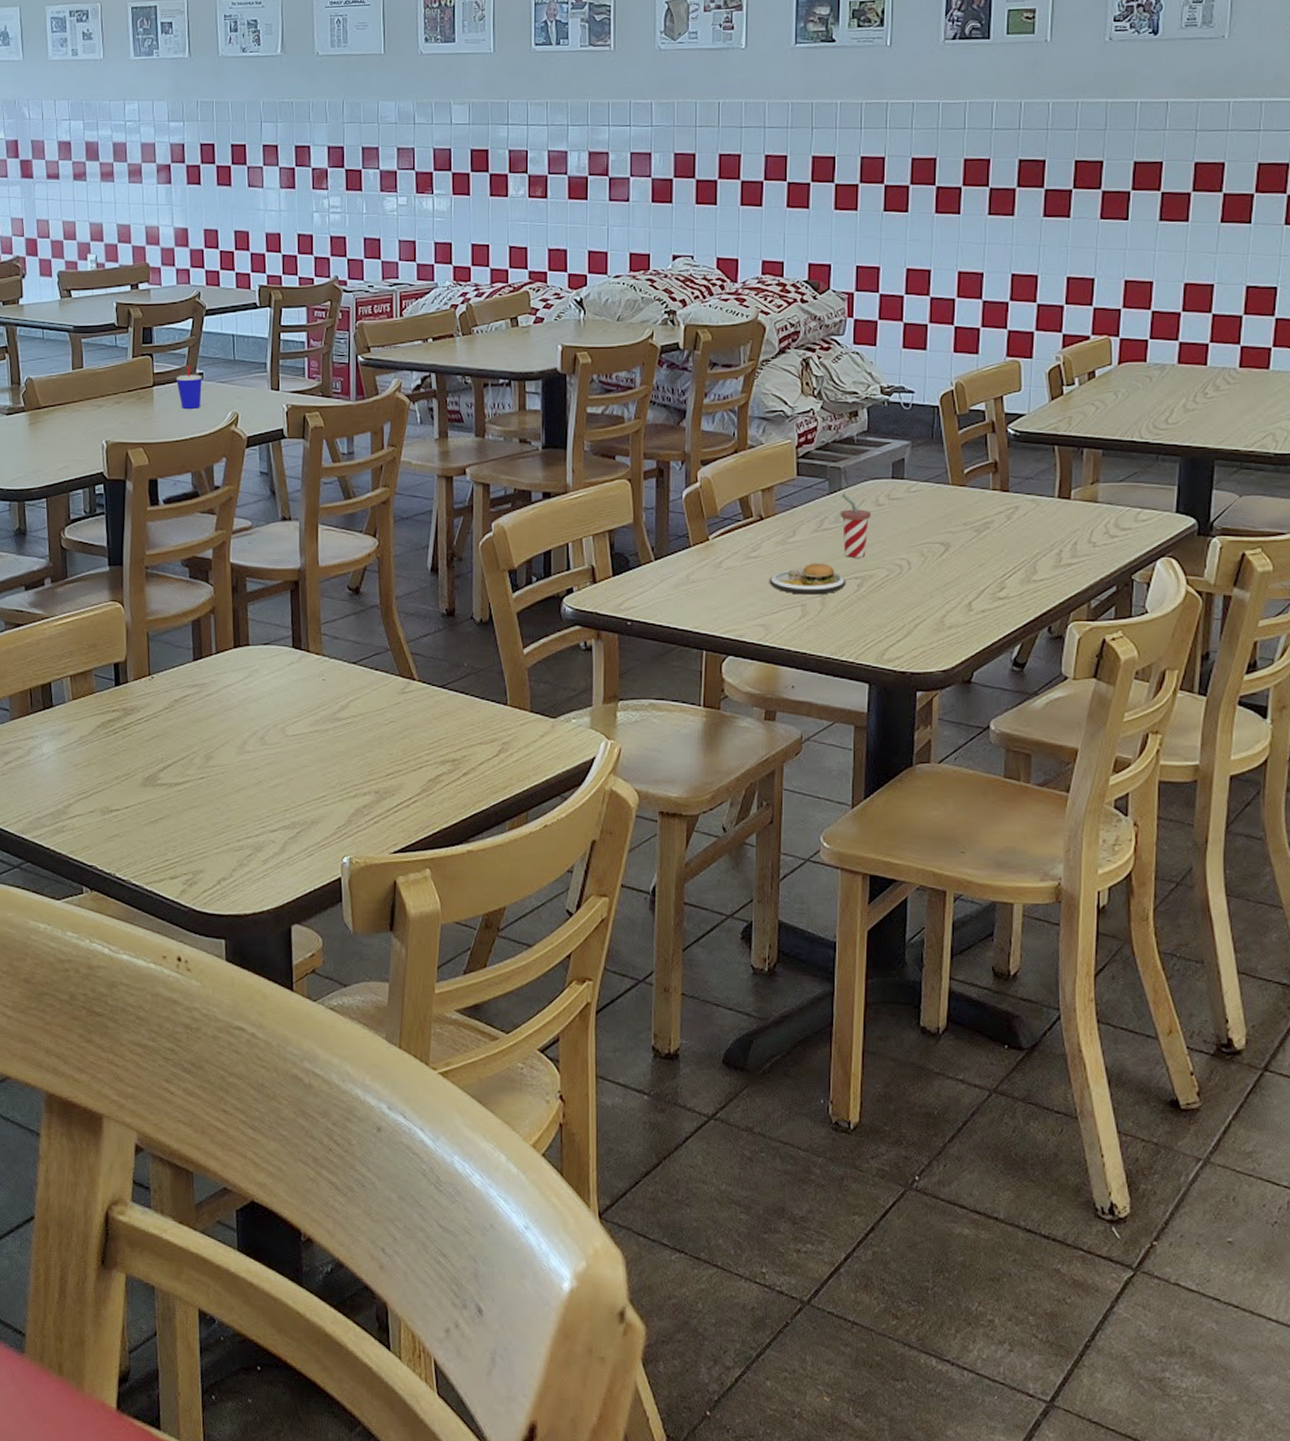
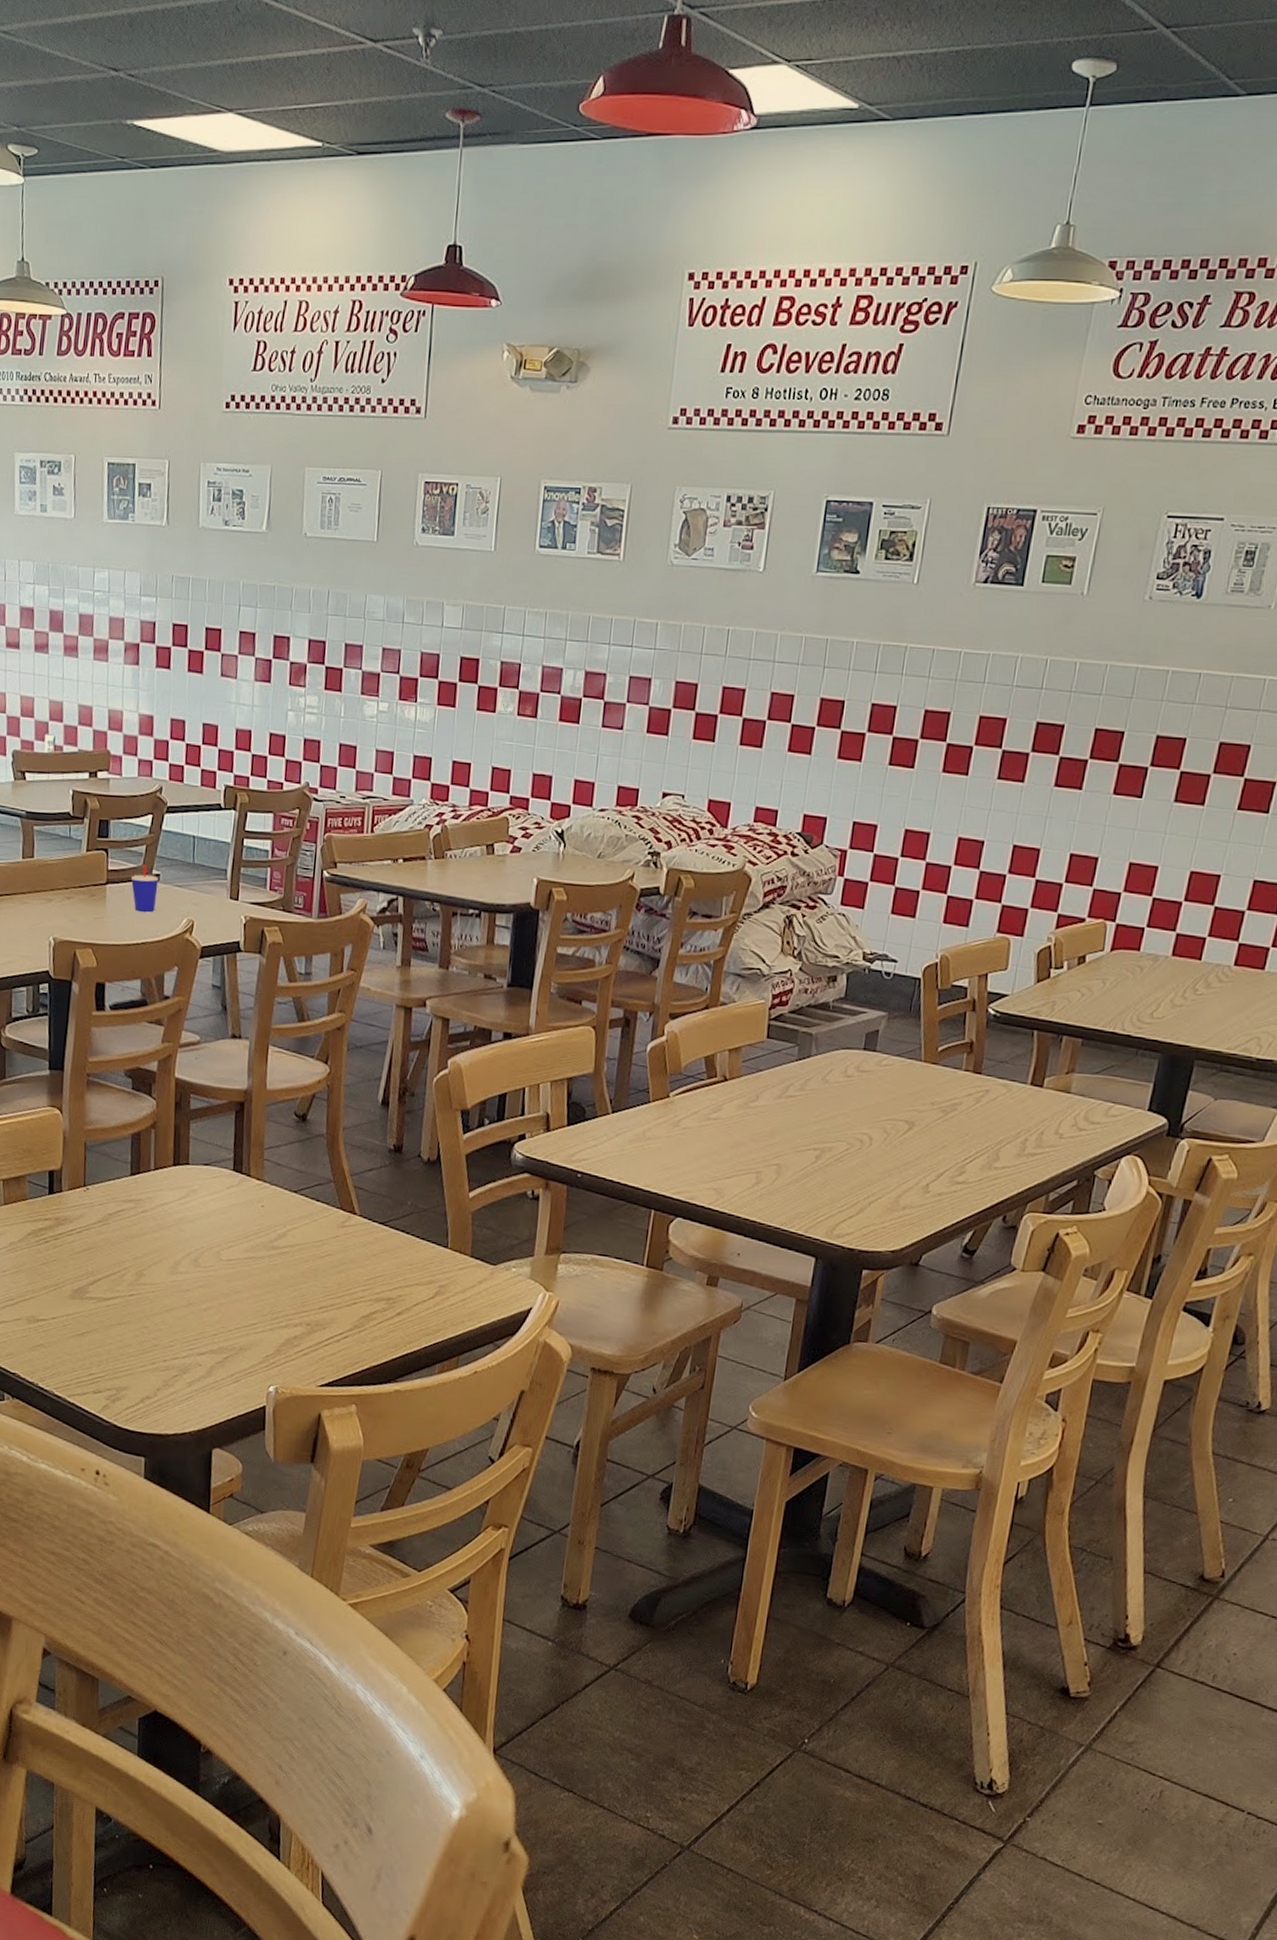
hamburger: present [769,563,846,595] -> none [726,1130,805,1163]
beverage cup: present [841,494,872,558] -> none [805,1061,839,1129]

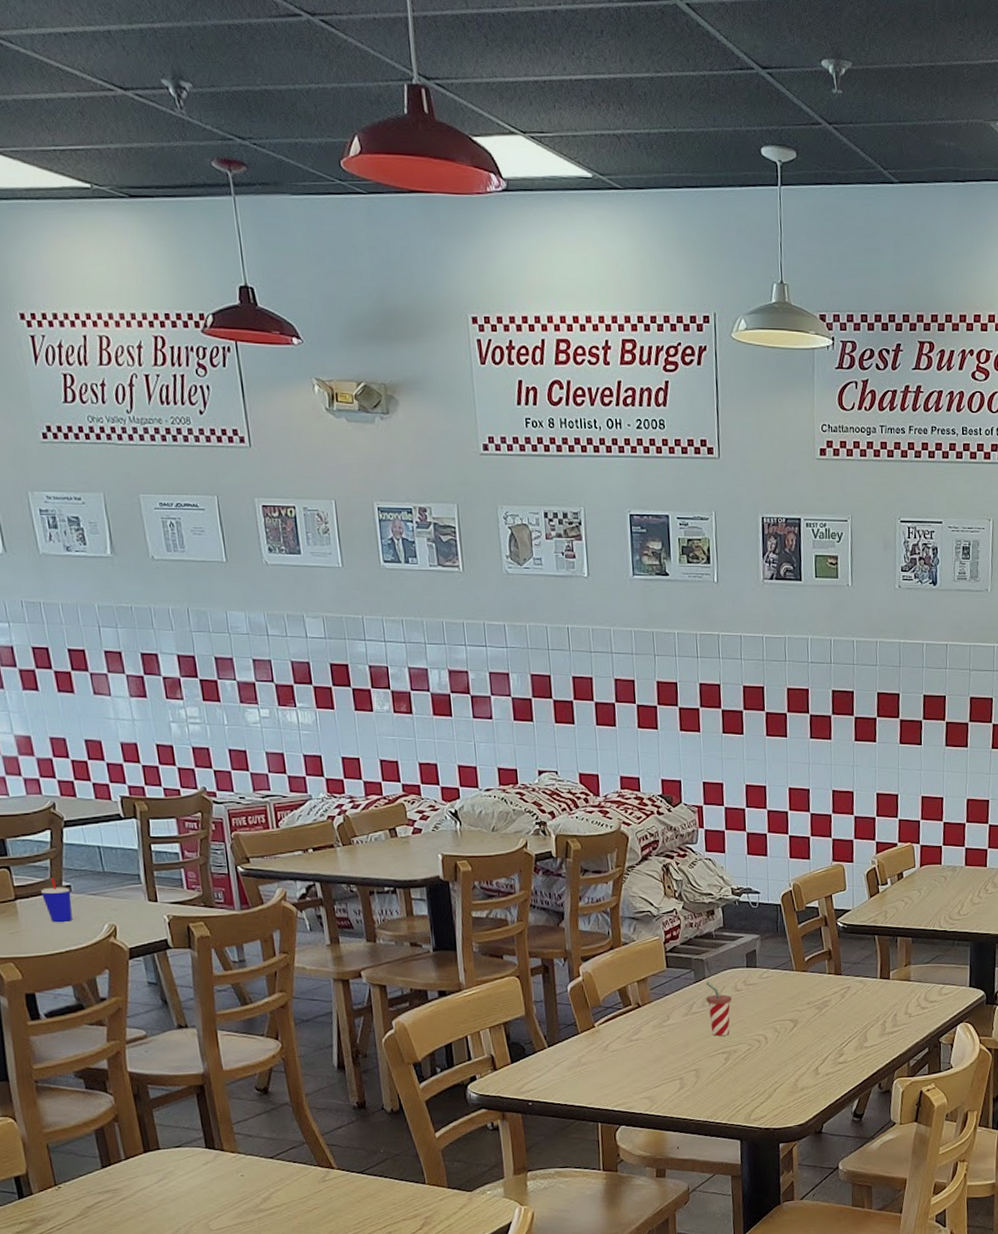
beverage cup: none [805,1061,839,1129] -> present [706,982,732,1036]

